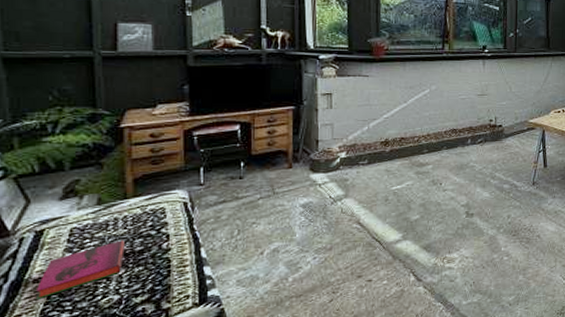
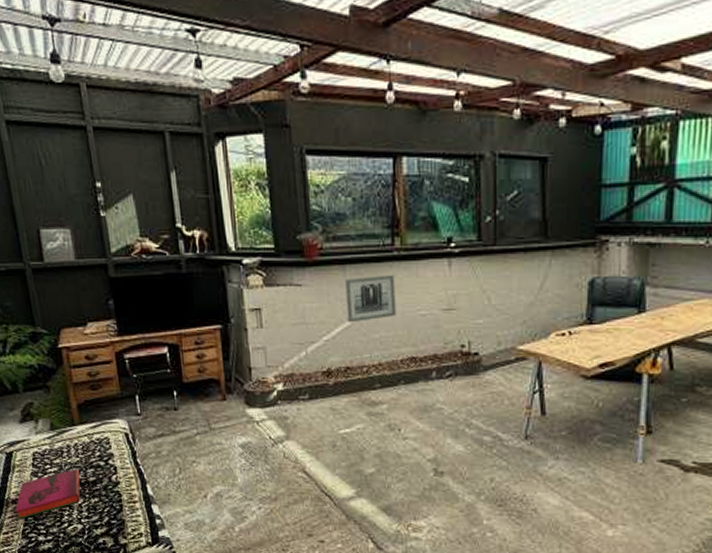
wall art: none [404,70,443,105] -> present [345,274,396,323]

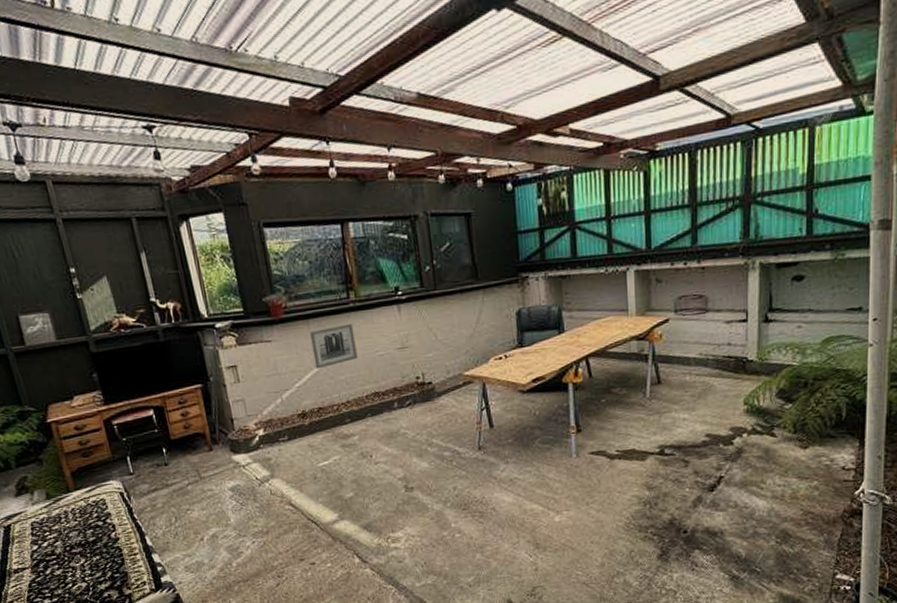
hardback book: present [15,469,81,520] -> none [18,531,82,588]

